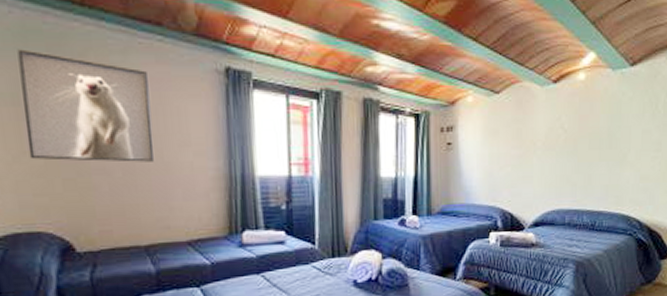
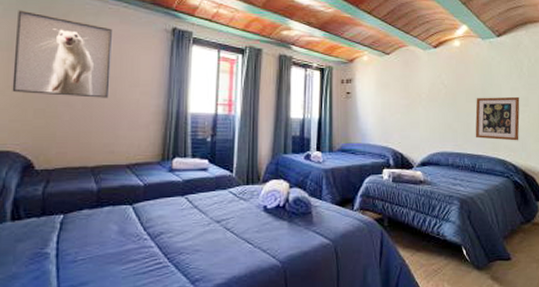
wall art: none [597,140,652,193] -> present [475,96,520,141]

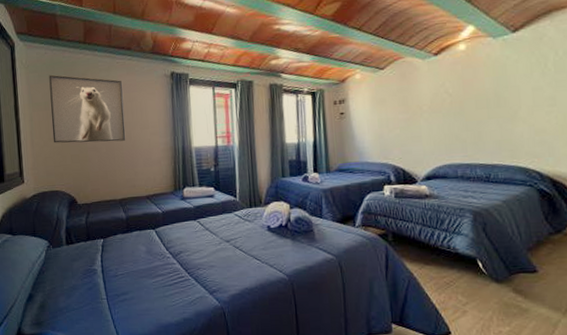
wall art: present [475,96,520,141] -> none [488,96,545,147]

